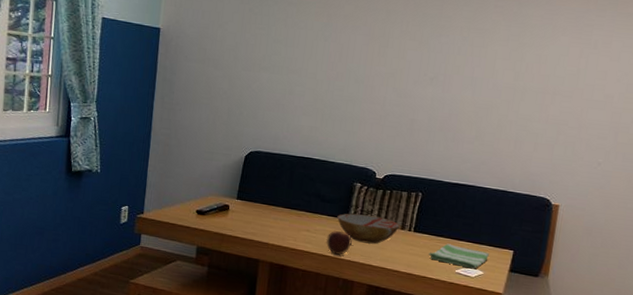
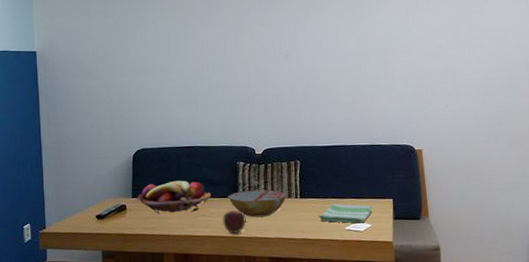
fruit basket: none [242,189,320,226] -> present [137,180,211,214]

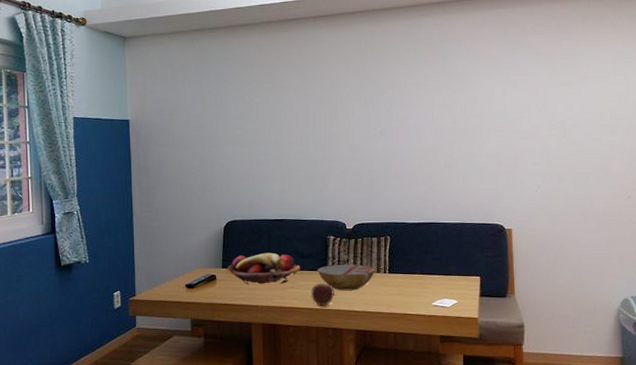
dish towel: present [318,203,372,224] -> none [406,279,459,300]

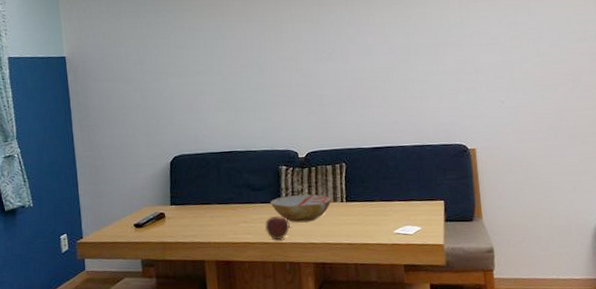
fruit basket: present [227,252,301,285] -> none [175,186,253,221]

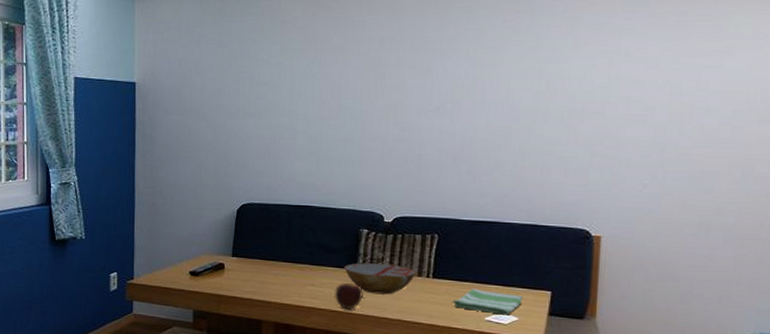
dish towel: none [365,206,422,227] -> present [452,288,523,315]

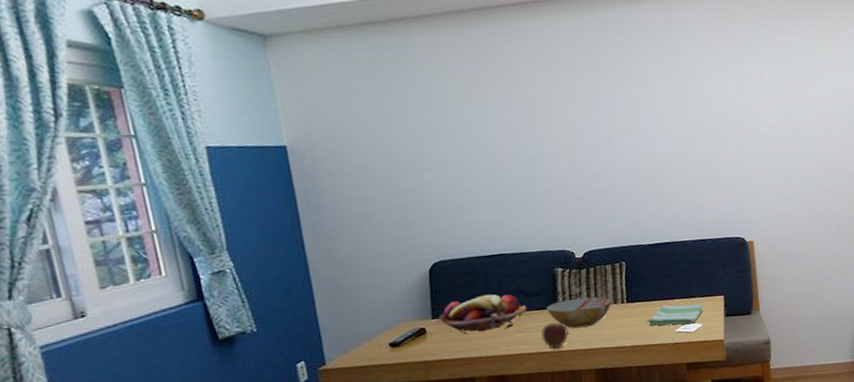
fruit basket: none [237,242,325,281] -> present [438,294,527,335]

